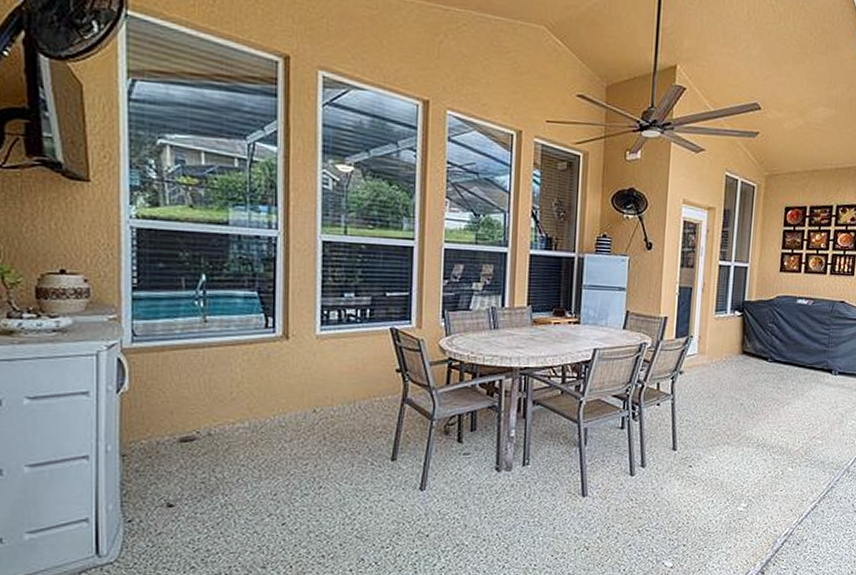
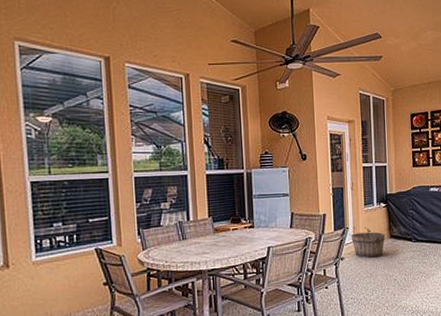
wooden bucket: none [694,337,736,375] -> present [351,226,385,258]

